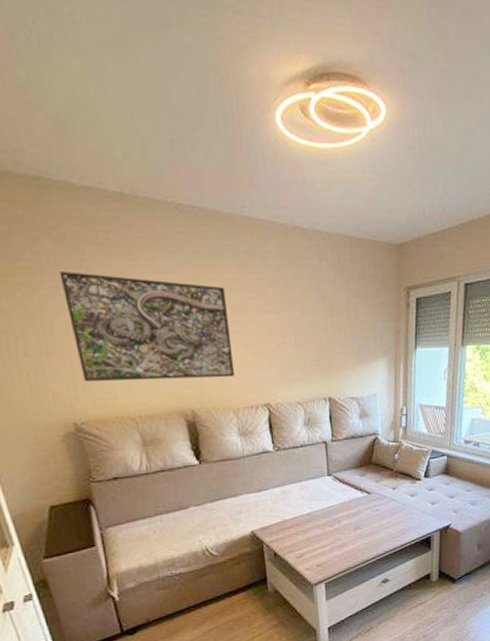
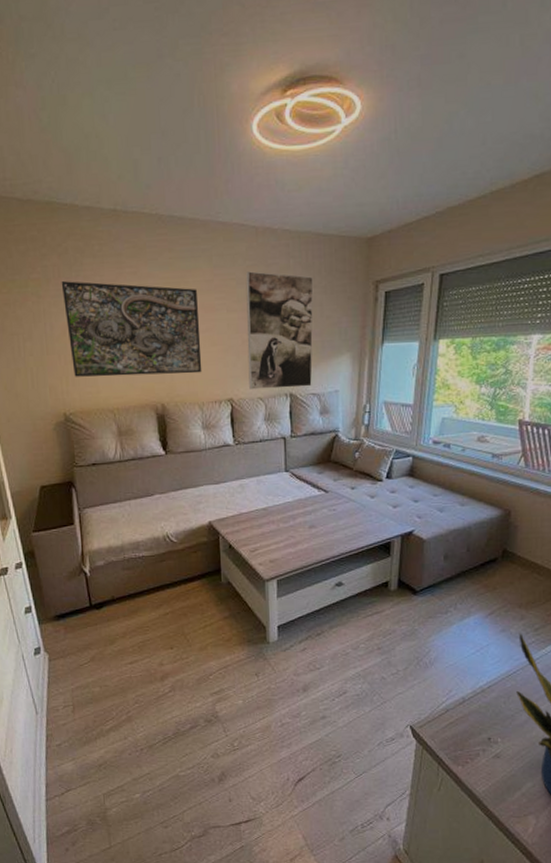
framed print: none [277,271,350,394] -> present [245,271,314,390]

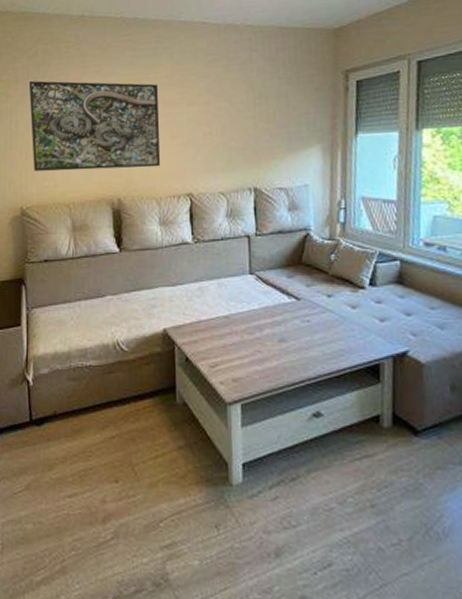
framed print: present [245,271,314,390] -> none [207,65,279,184]

